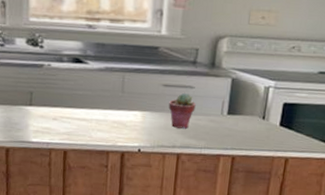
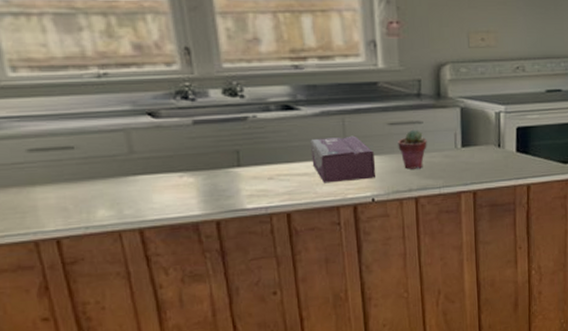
tissue box: none [91,90,147,132] -> present [310,135,376,183]

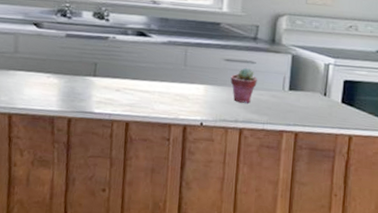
tissue box: present [310,135,376,183] -> none [154,62,209,105]

